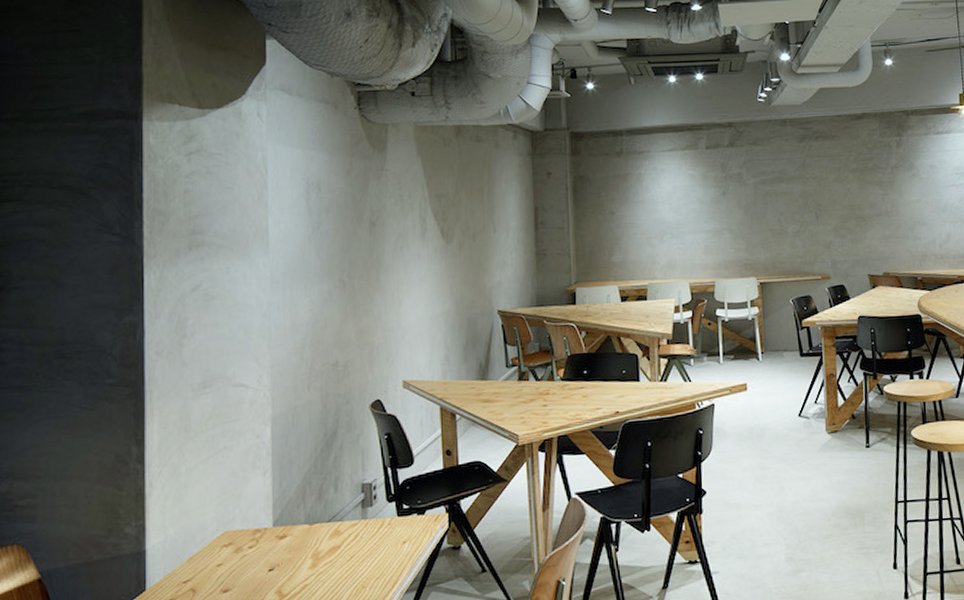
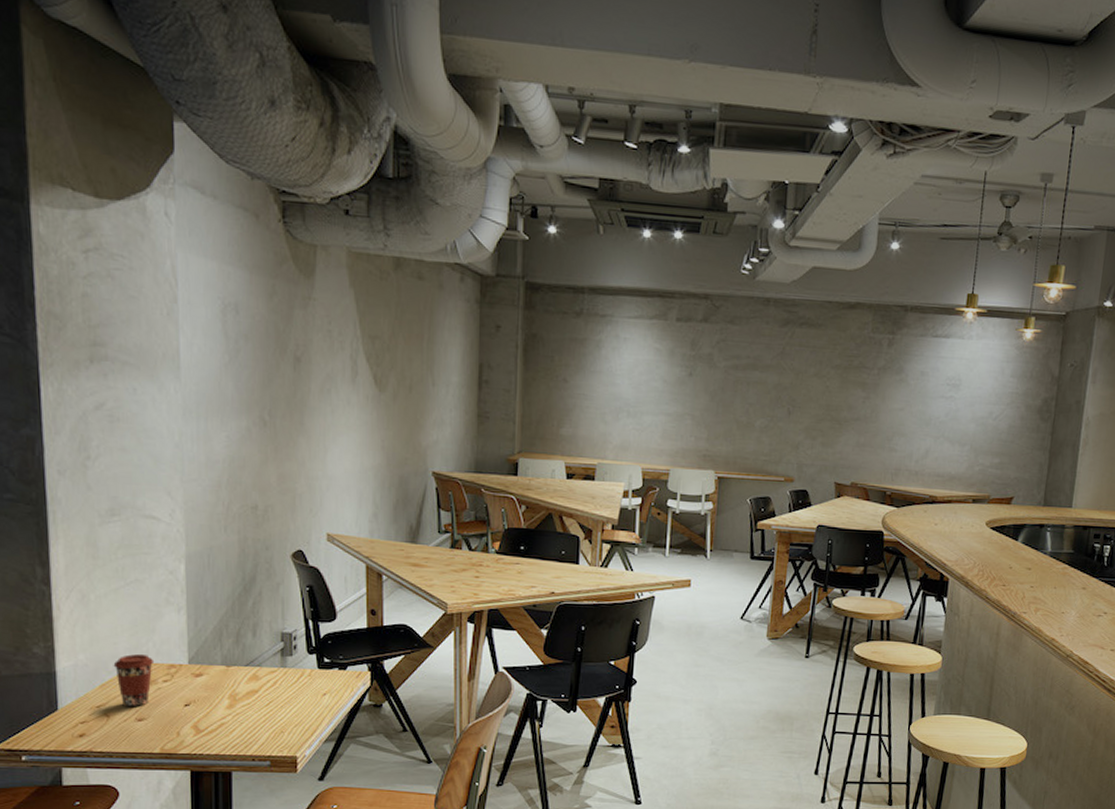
coffee cup: none [201,522,241,579] -> present [113,654,155,707]

